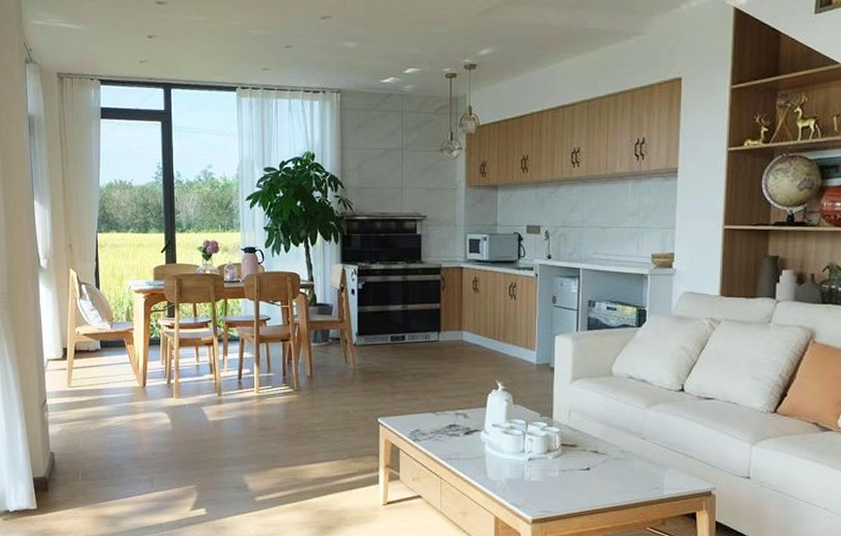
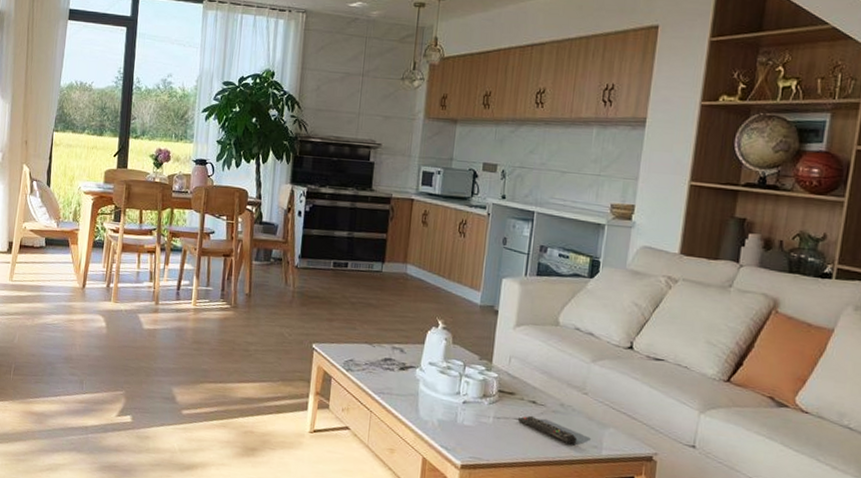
remote control: none [581,466,640,489] -> present [517,416,578,445]

